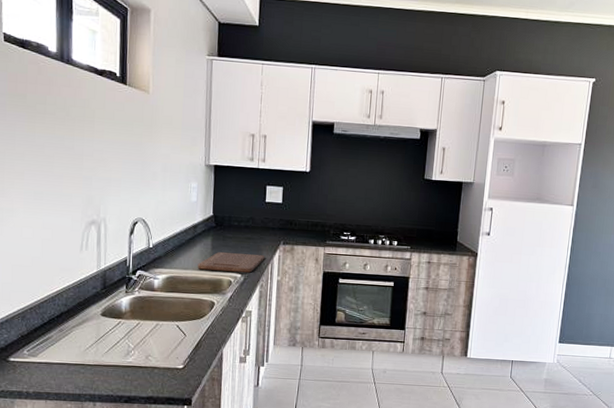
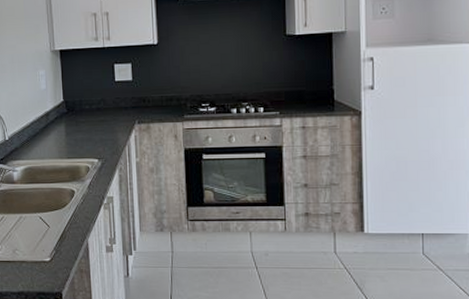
cutting board: present [197,252,265,273] -> none [54,137,120,158]

